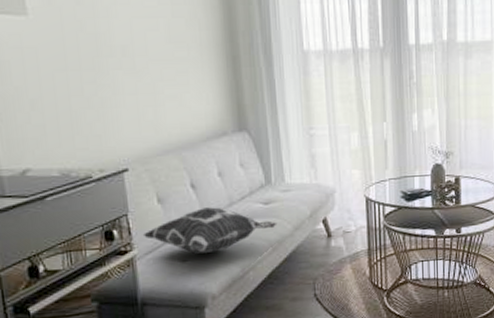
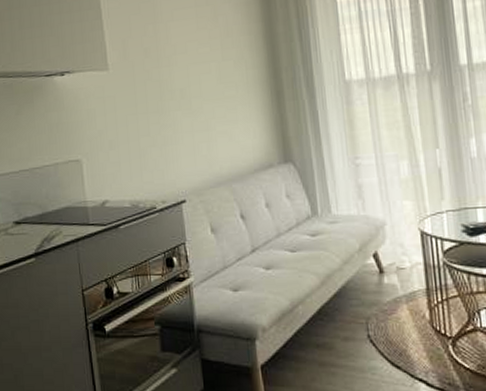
decorative pillow: present [142,207,277,254] -> none [198,238,325,284]

